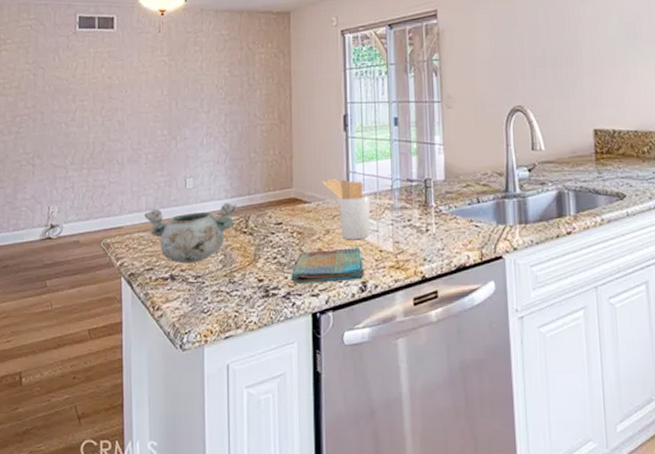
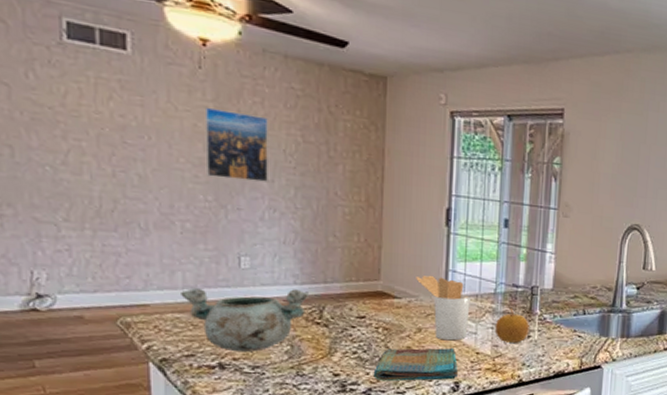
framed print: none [162,60,206,115] -> present [204,107,268,182]
fruit: none [394,203,427,238] -> present [494,308,529,343]

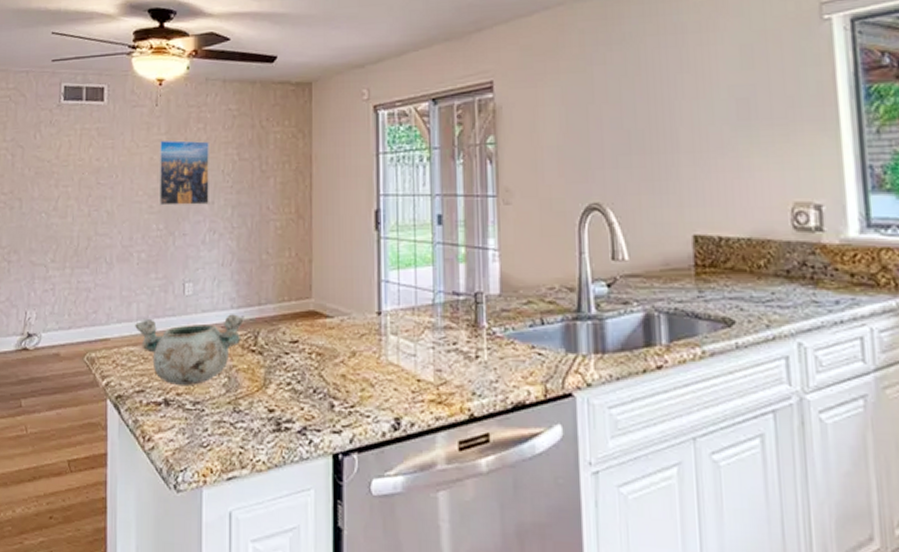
dish towel: present [373,347,458,382] -> none [308,374,398,418]
utensil holder: present [416,275,471,341] -> none [347,288,407,366]
fruit: present [494,308,529,343] -> none [436,322,477,366]

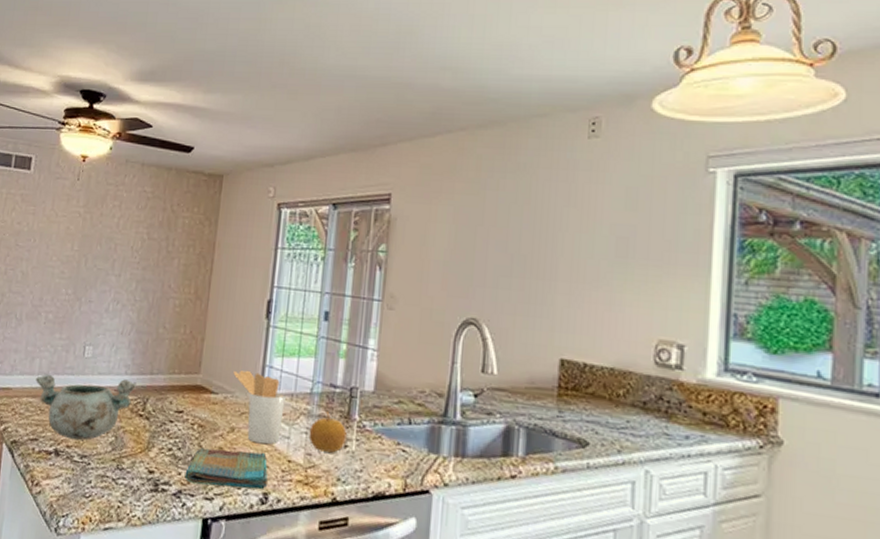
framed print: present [158,140,209,206] -> none [70,212,123,277]
dish towel: none [308,374,398,418] -> present [184,447,268,490]
utensil holder: none [347,288,407,366] -> present [233,370,286,444]
fruit: none [436,322,477,366] -> present [308,412,347,453]

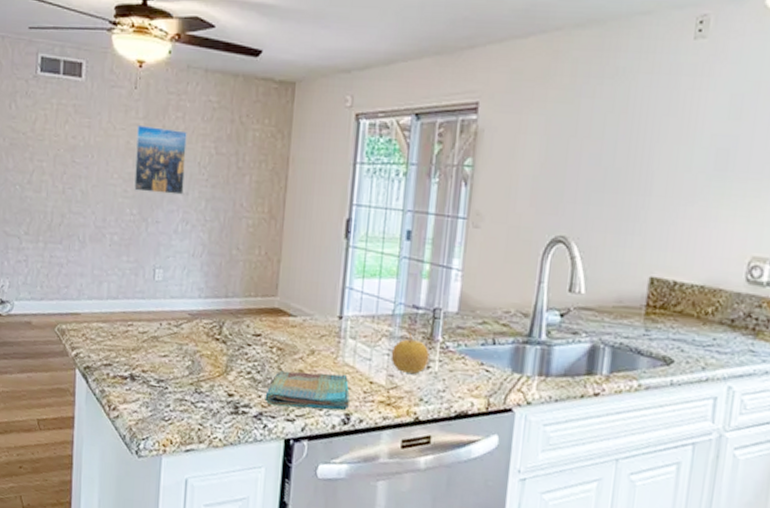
decorative bowl: present [36,375,137,440] -> none [105,299,212,365]
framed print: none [70,212,123,277] -> present [133,124,187,195]
utensil holder: present [233,370,286,444] -> none [312,292,367,366]

